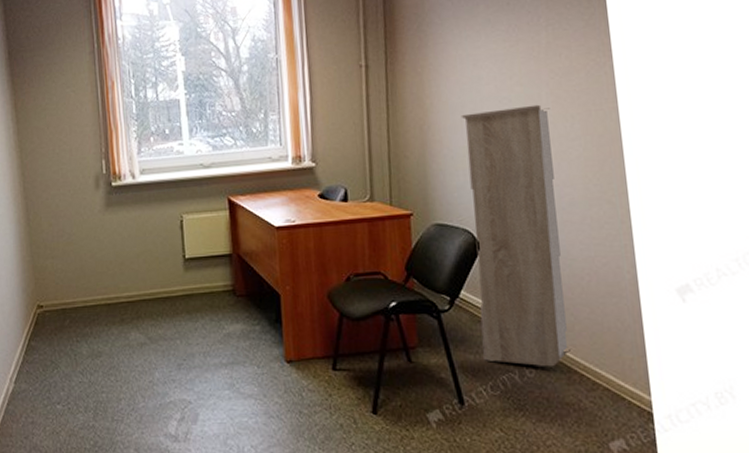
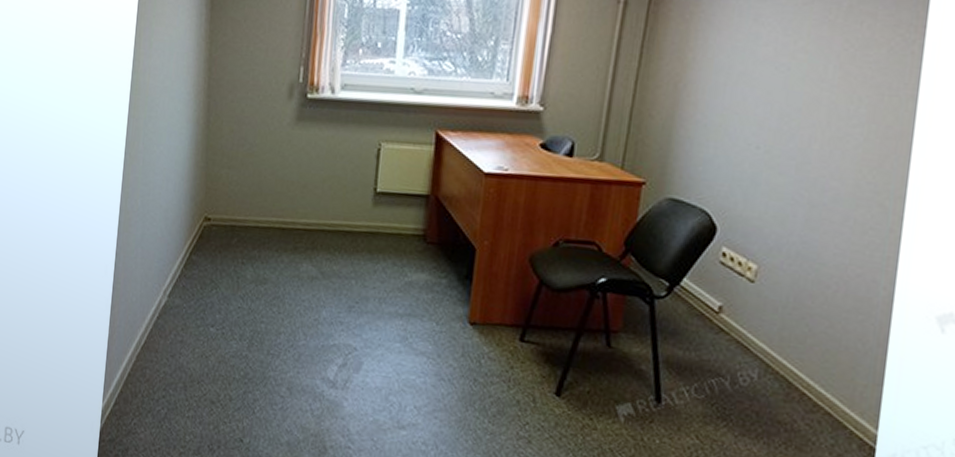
storage cabinet: present [461,104,571,367] -> none [694,76,835,380]

